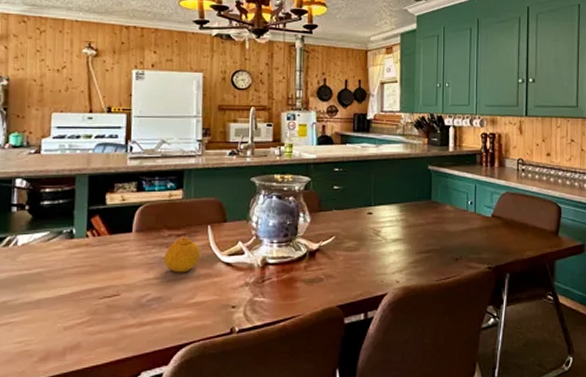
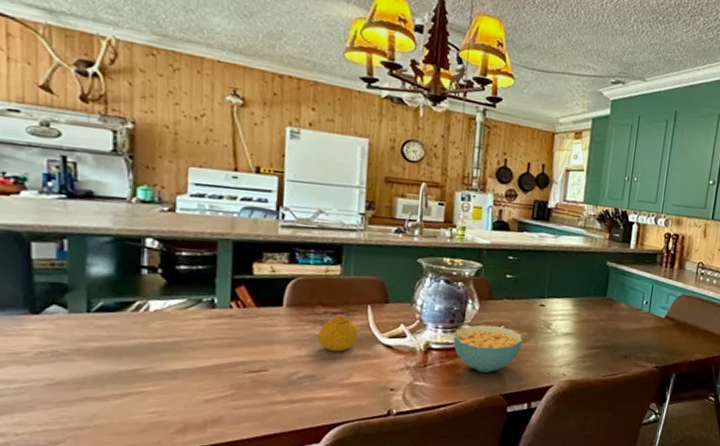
cereal bowl: none [288,236,354,284] -> present [453,324,523,372]

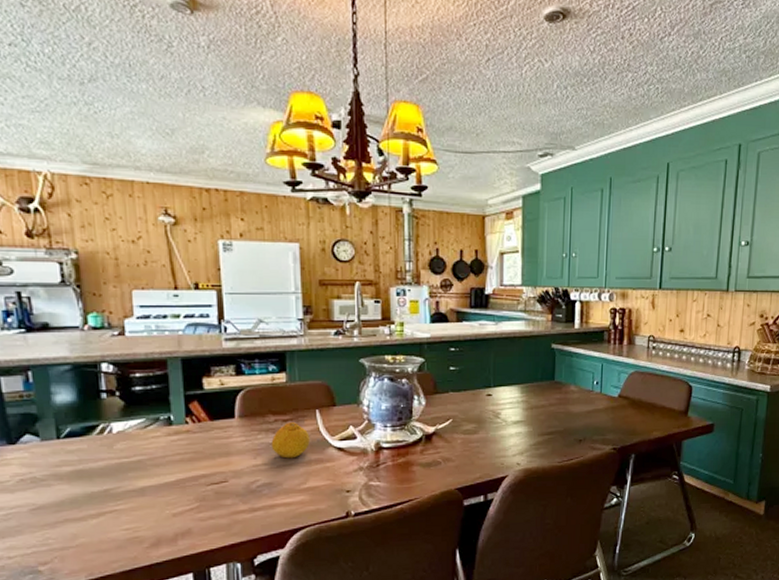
cereal bowl: present [453,324,523,372] -> none [403,419,473,467]

